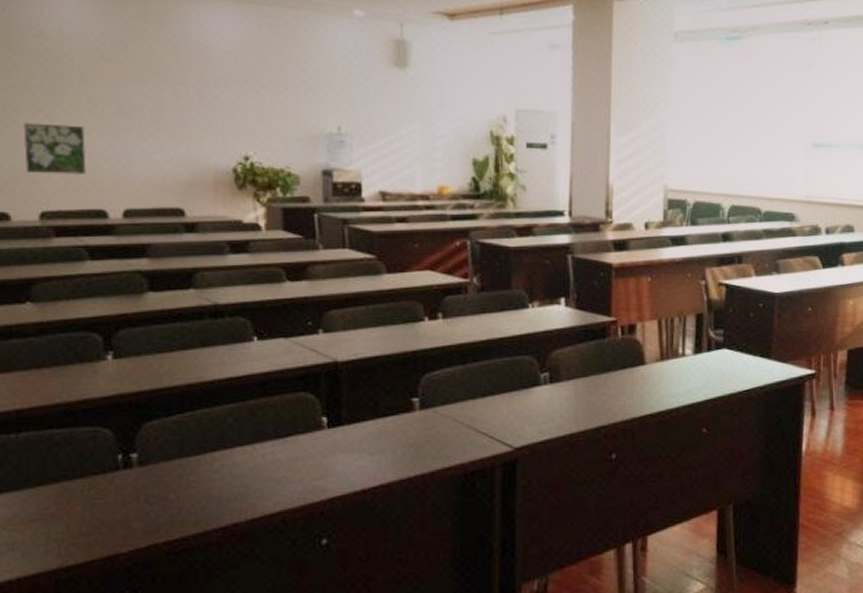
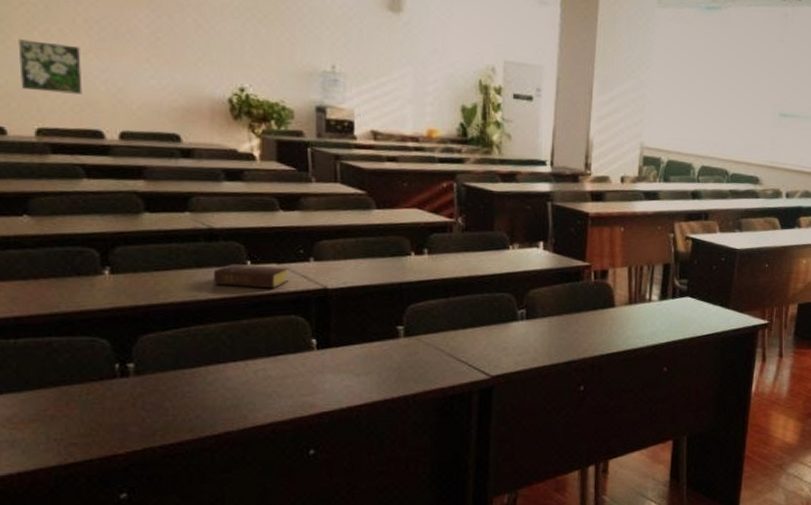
bible: none [218,340,297,365] -> present [213,264,289,289]

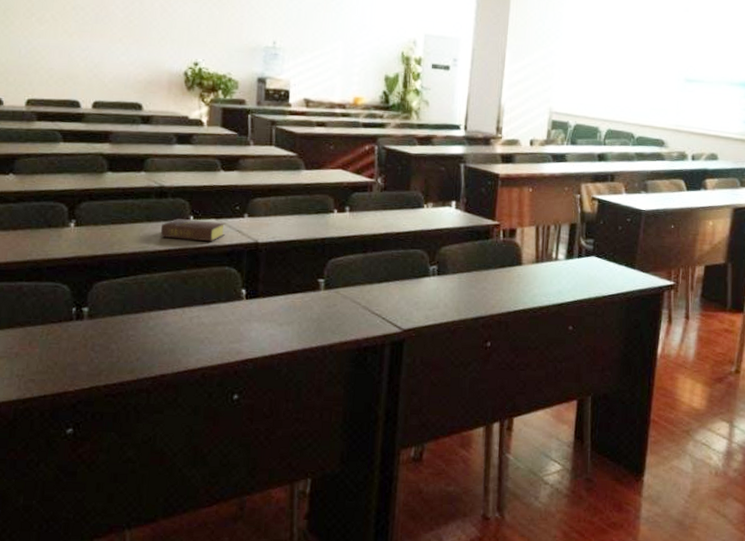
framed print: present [18,39,82,95] -> none [18,24,68,71]

